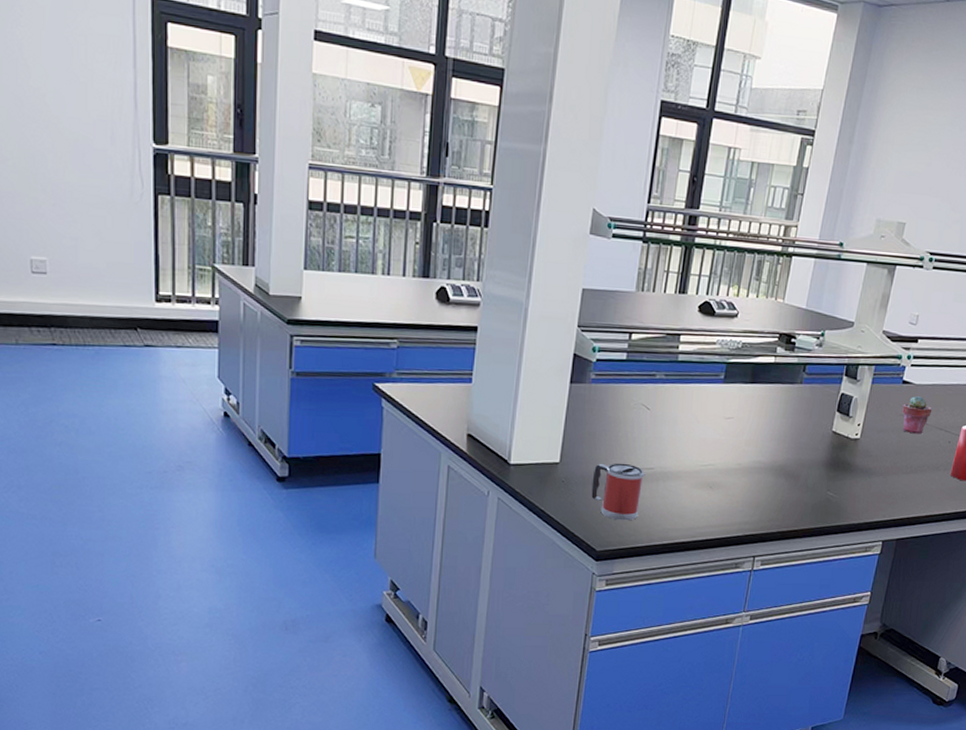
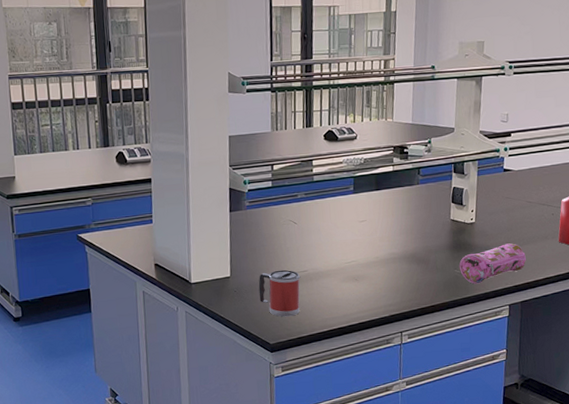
pencil case: none [832,469,911,512] -> present [459,243,526,284]
potted succulent: present [902,396,932,434] -> none [507,180,533,212]

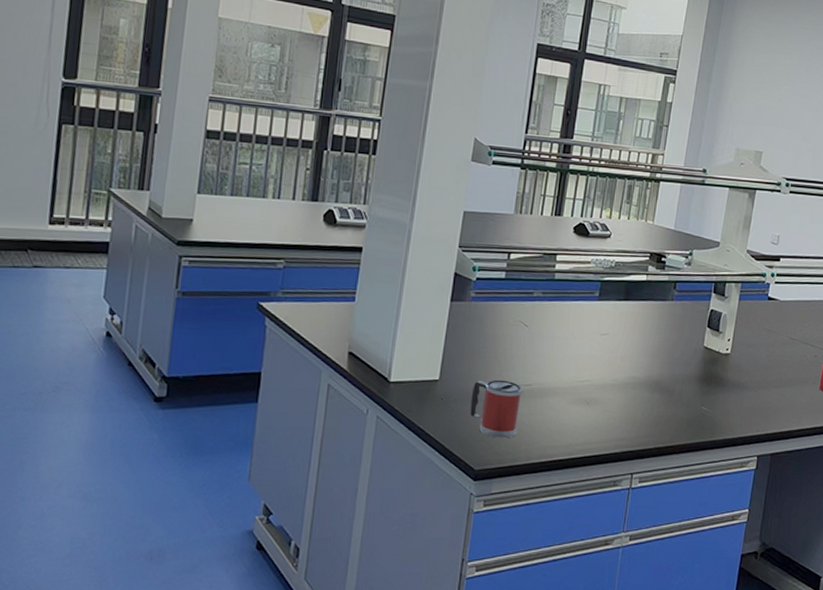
pencil case: present [459,243,526,284] -> none [706,383,782,427]

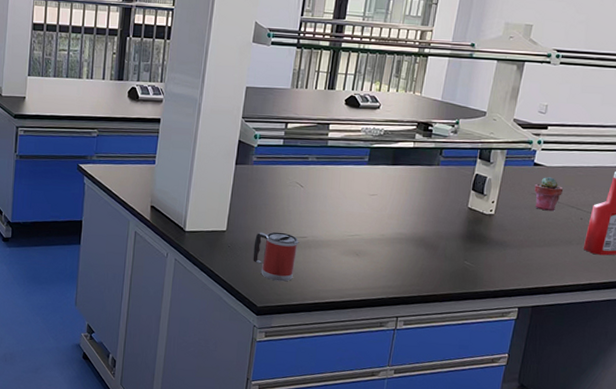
potted succulent: none [769,312,798,349] -> present [534,177,564,211]

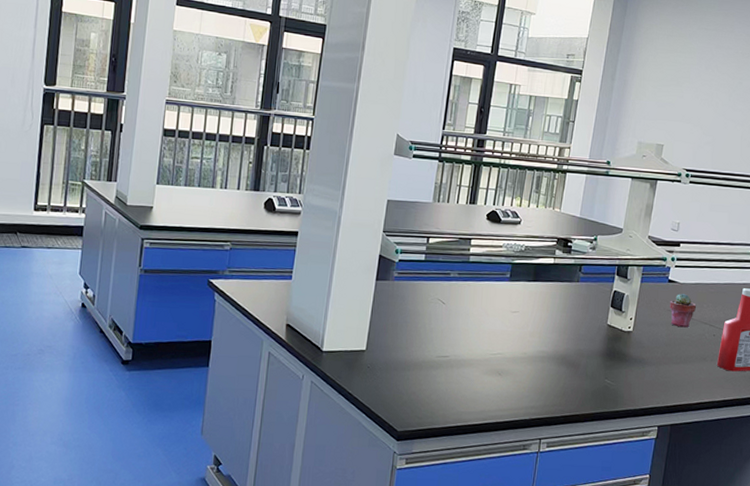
mug: present [253,231,299,282] -> none [393,351,441,404]

